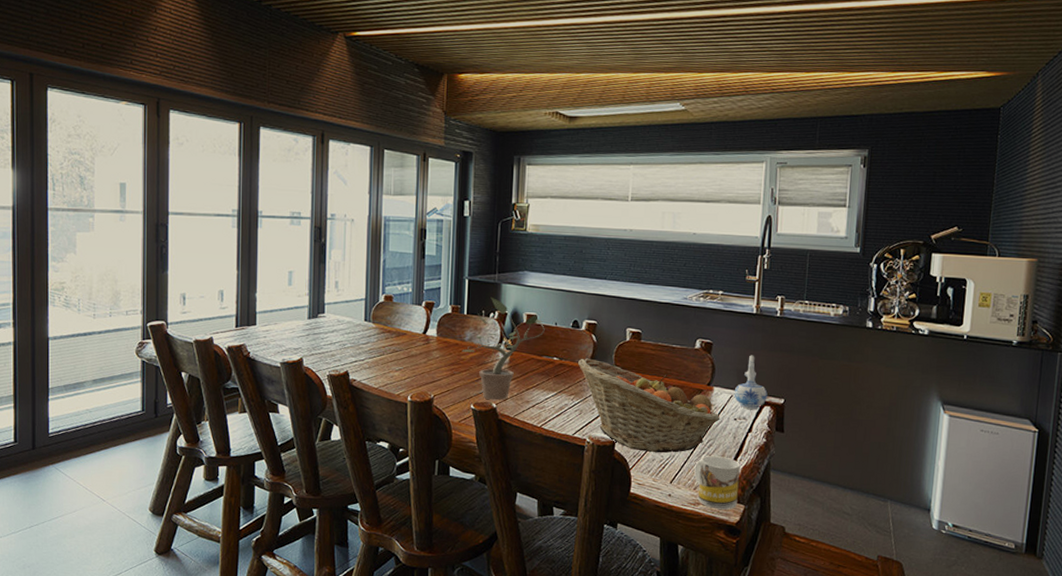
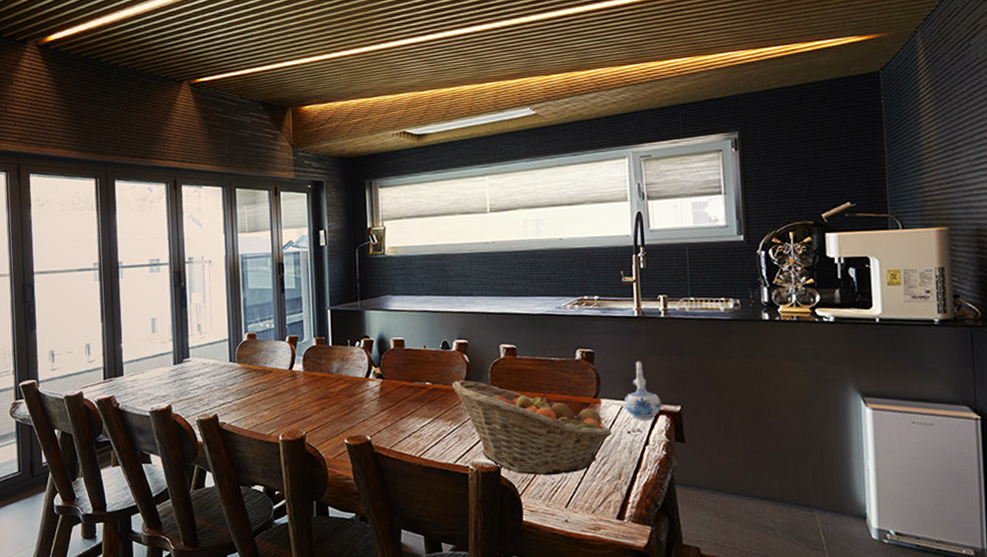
potted plant: present [462,296,545,401] -> none [330,325,414,433]
mug: present [694,456,740,510] -> none [590,474,643,533]

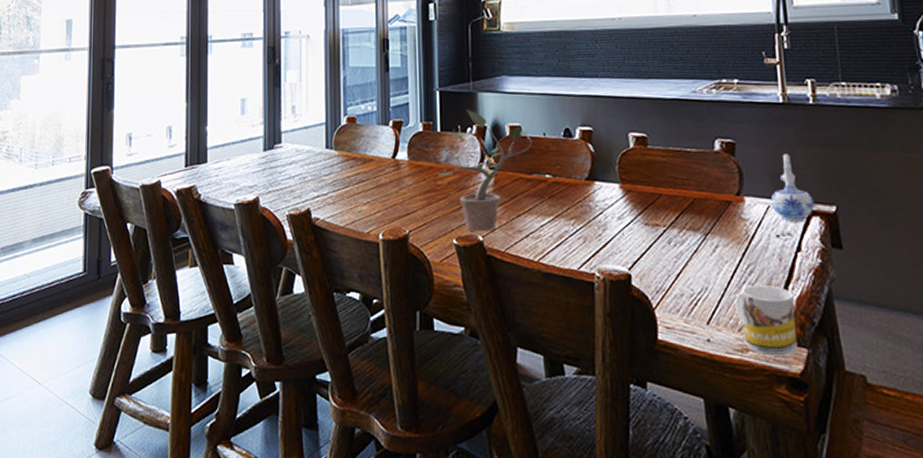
potted plant: none [330,325,414,433] -> present [437,108,532,232]
fruit basket: present [452,380,612,476] -> none [575,173,759,286]
mug: none [590,474,643,533] -> present [735,285,798,356]

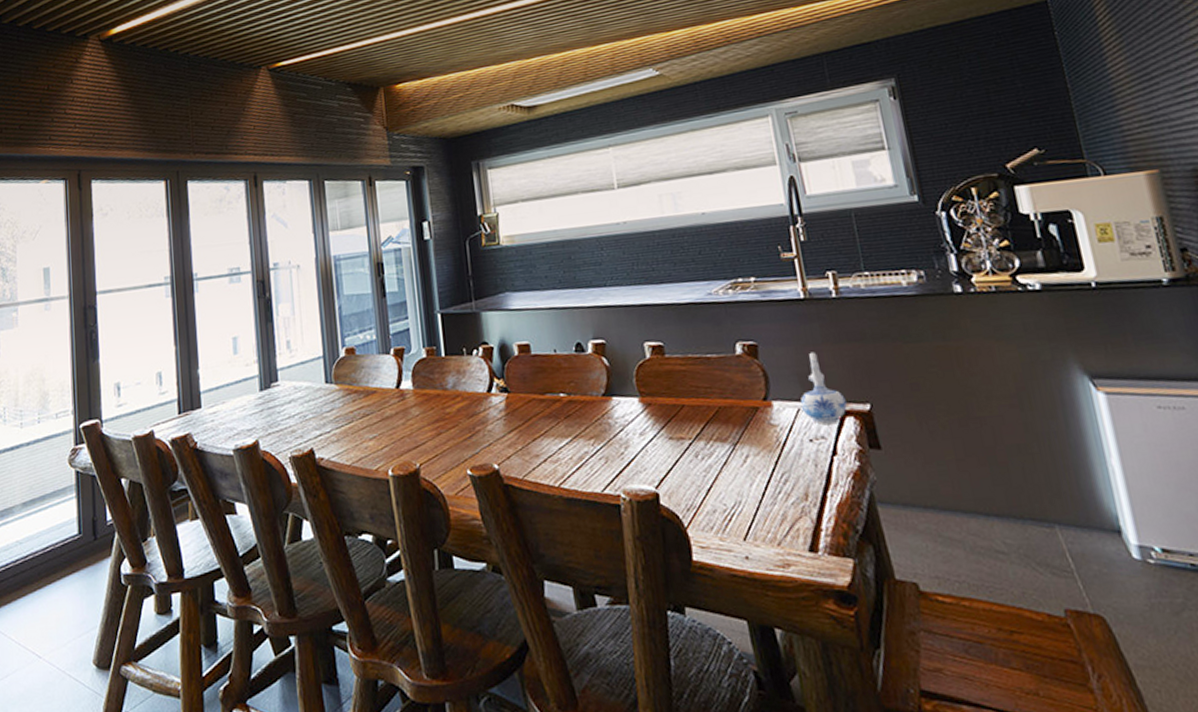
potted plant: present [437,108,532,232] -> none [445,330,543,461]
mug: present [735,285,798,356] -> none [771,493,843,570]

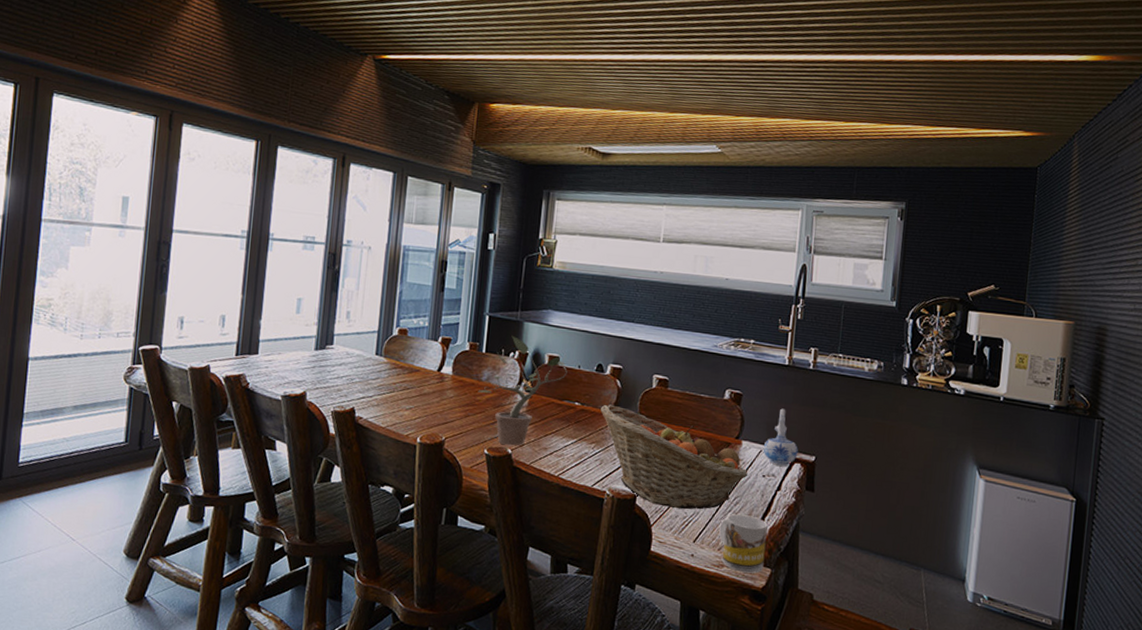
potted plant: none [445,330,543,461] -> present [478,335,567,446]
fruit basket: none [591,388,791,502] -> present [601,404,748,510]
mug: none [771,493,843,570] -> present [719,514,768,574]

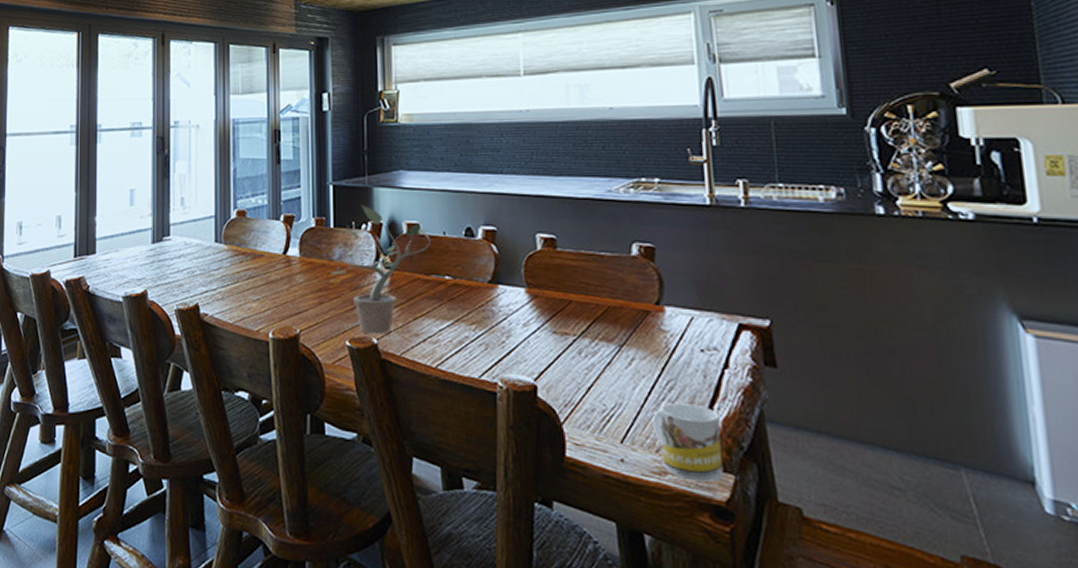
fruit basket: present [601,404,748,510] -> none [477,275,680,401]
ceramic pitcher: present [763,408,798,466] -> none [694,261,745,336]

